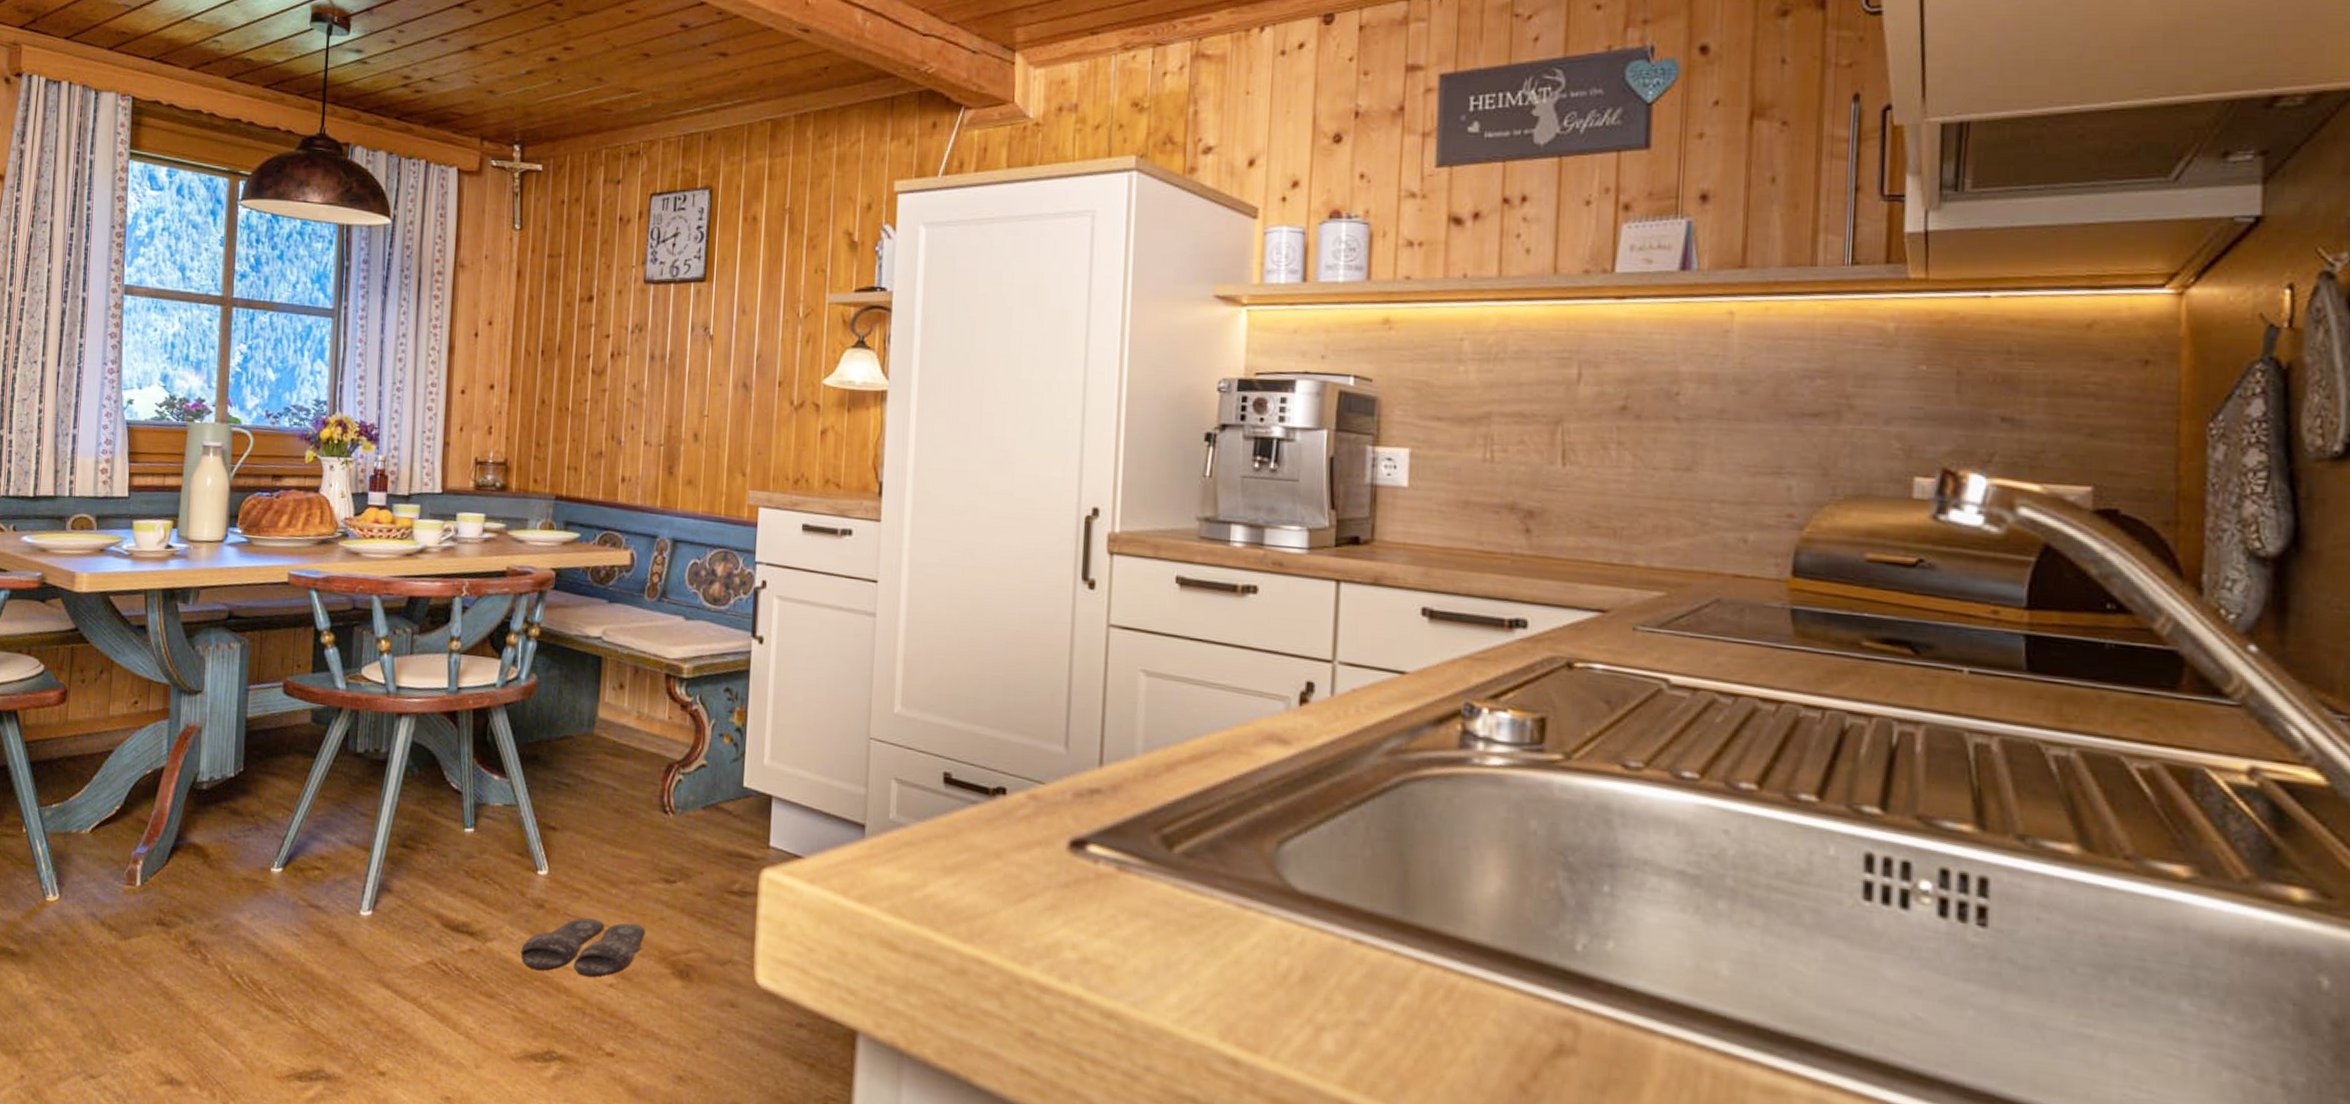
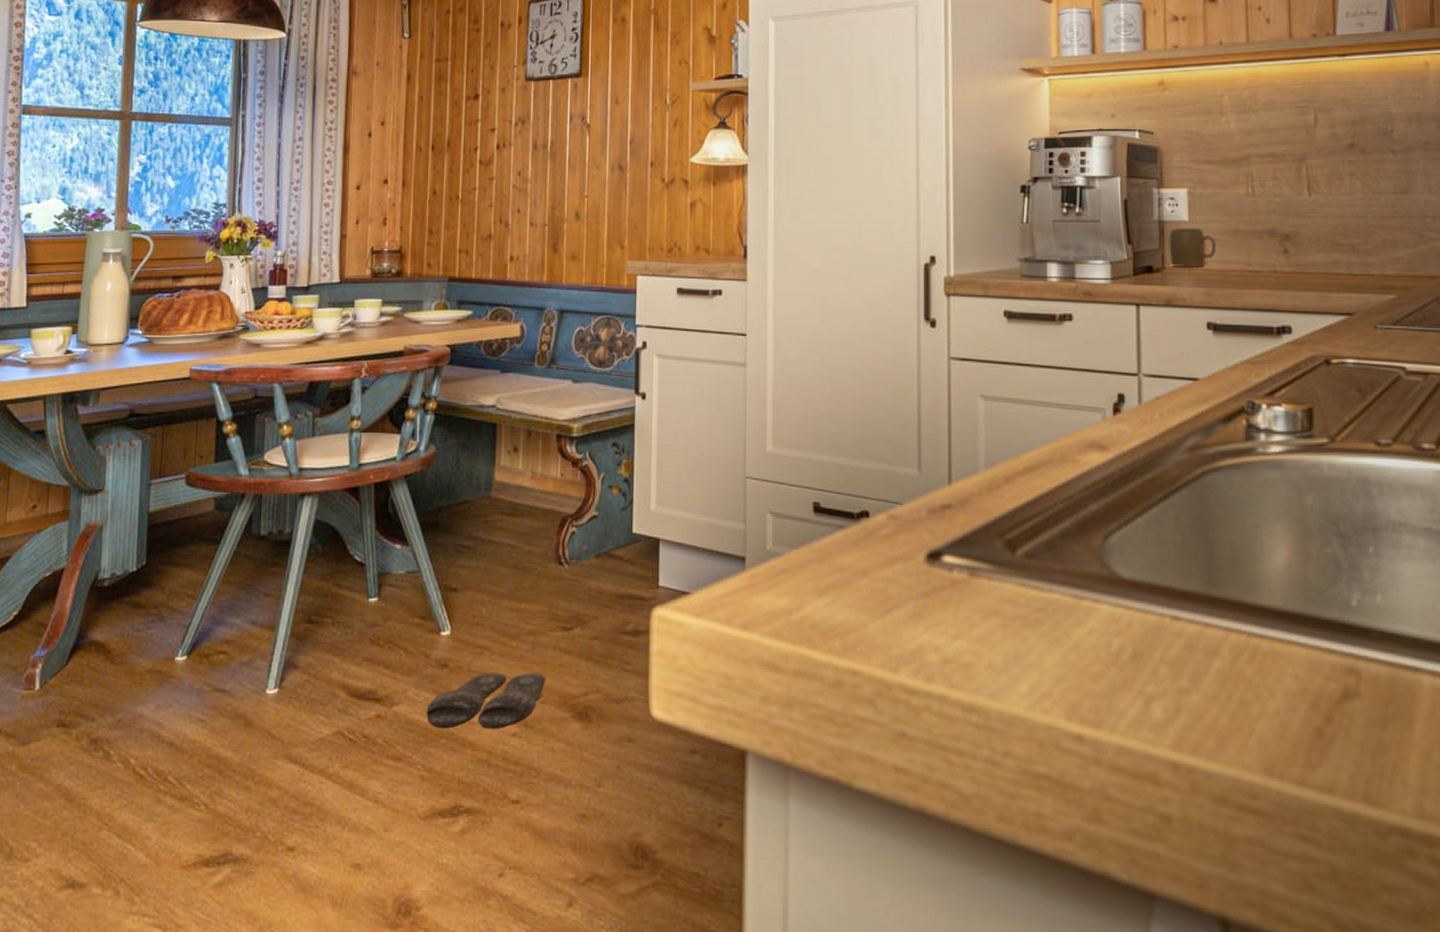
mug: none [1381,494,1440,543] -> present [1169,228,1216,269]

